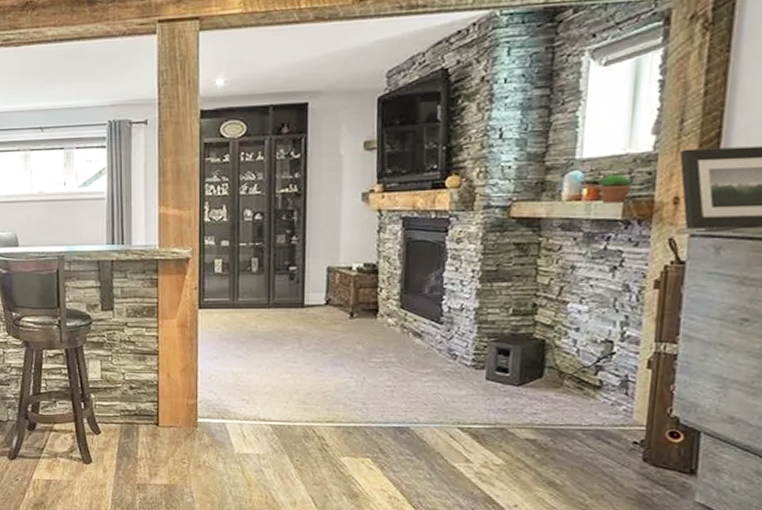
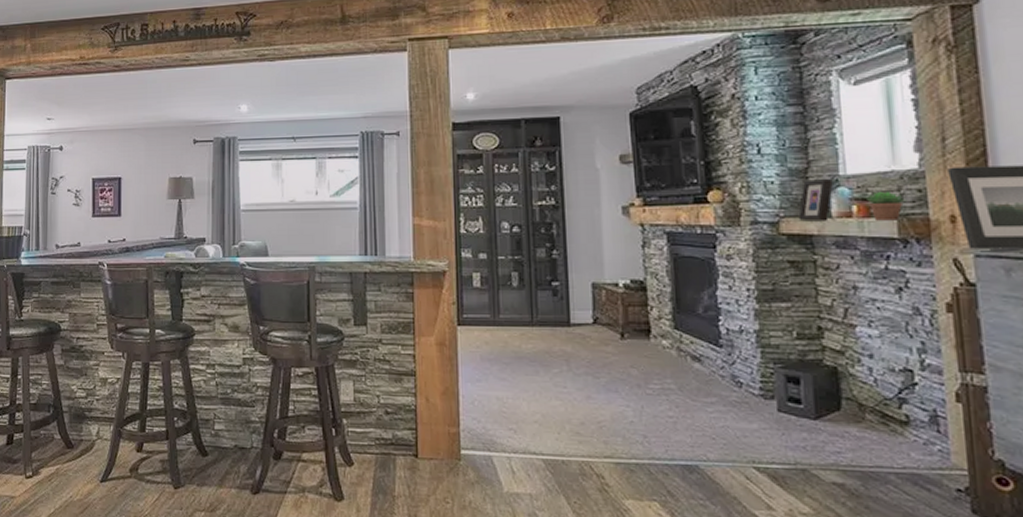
picture frame: none [530,163,568,205] -> present [798,179,833,222]

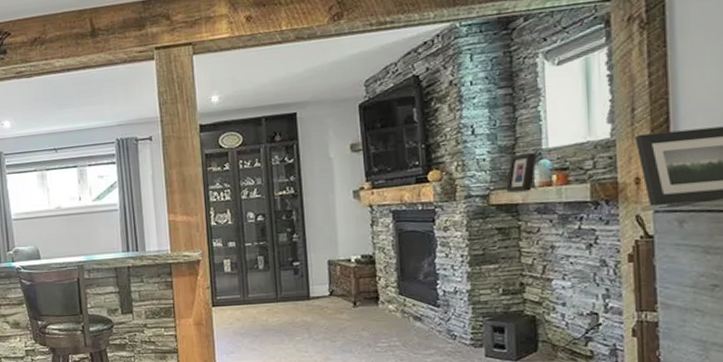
succulent plant: present [865,191,907,221] -> none [563,160,600,187]

